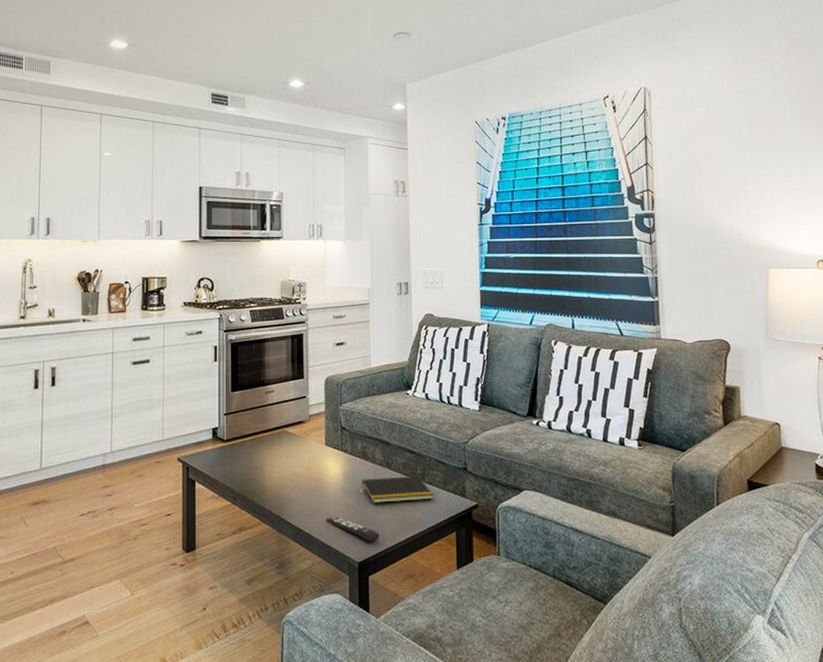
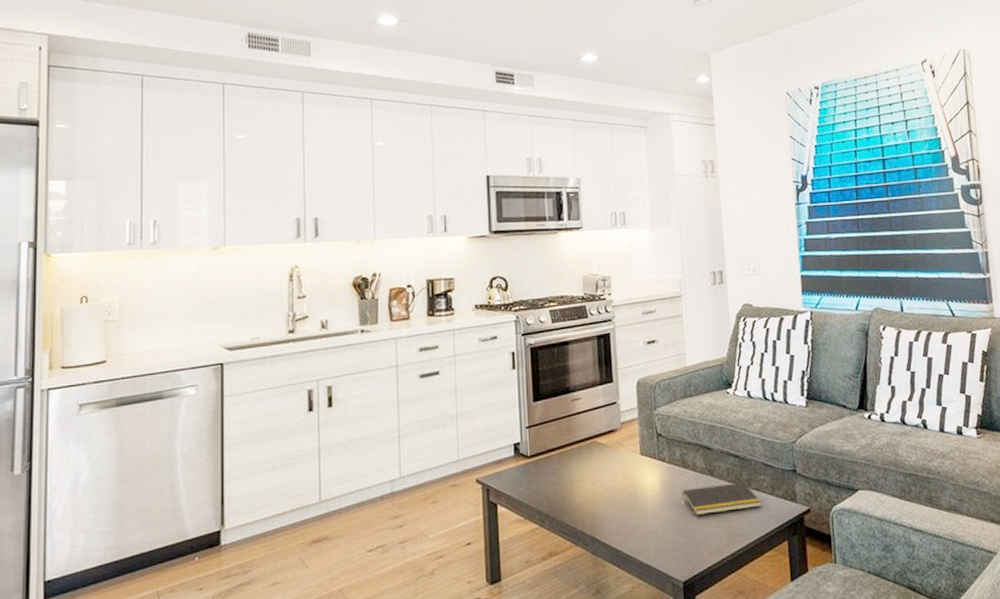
remote control: present [325,517,380,542] -> none [644,533,705,558]

